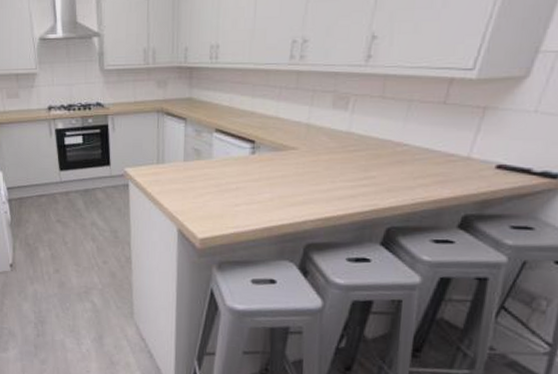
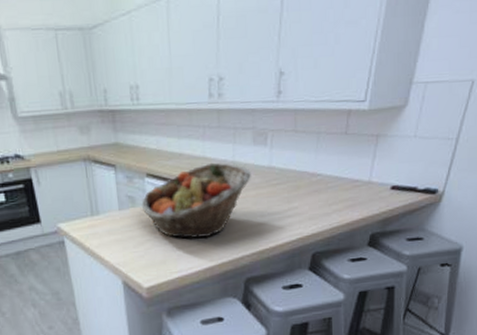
fruit basket: none [206,123,327,198] -> present [141,162,252,239]

